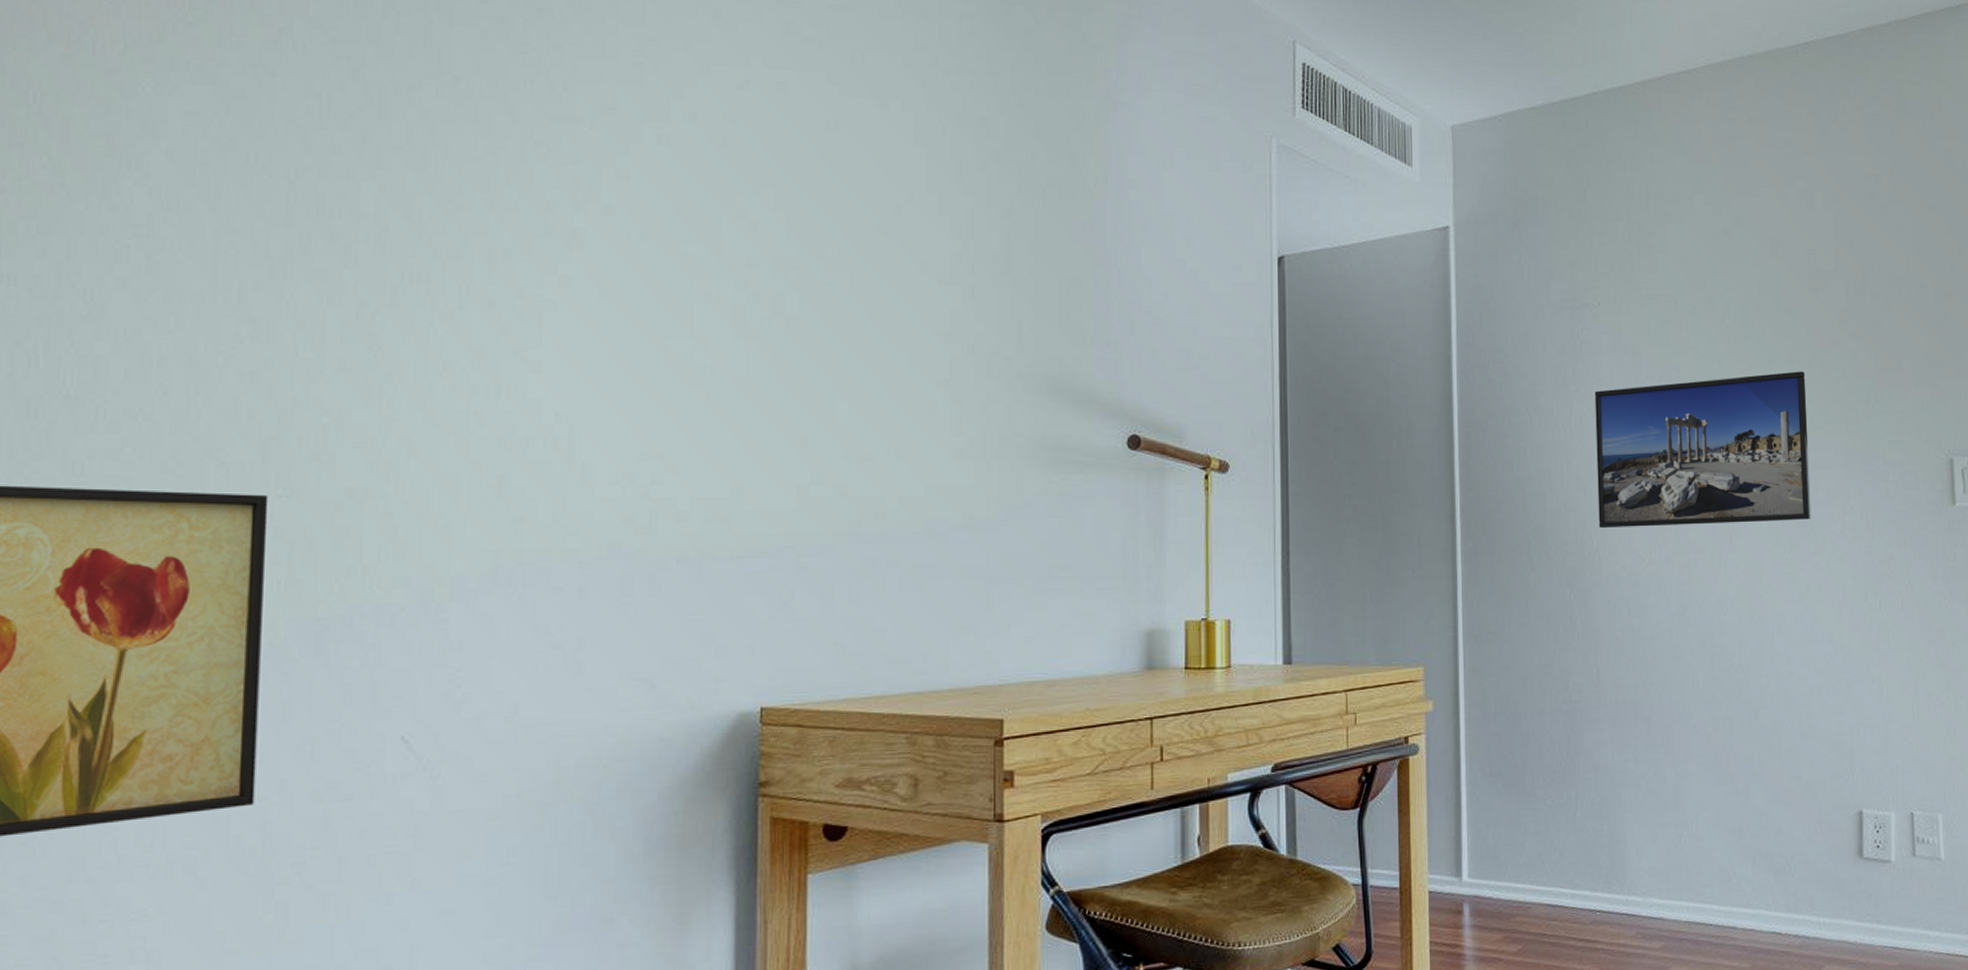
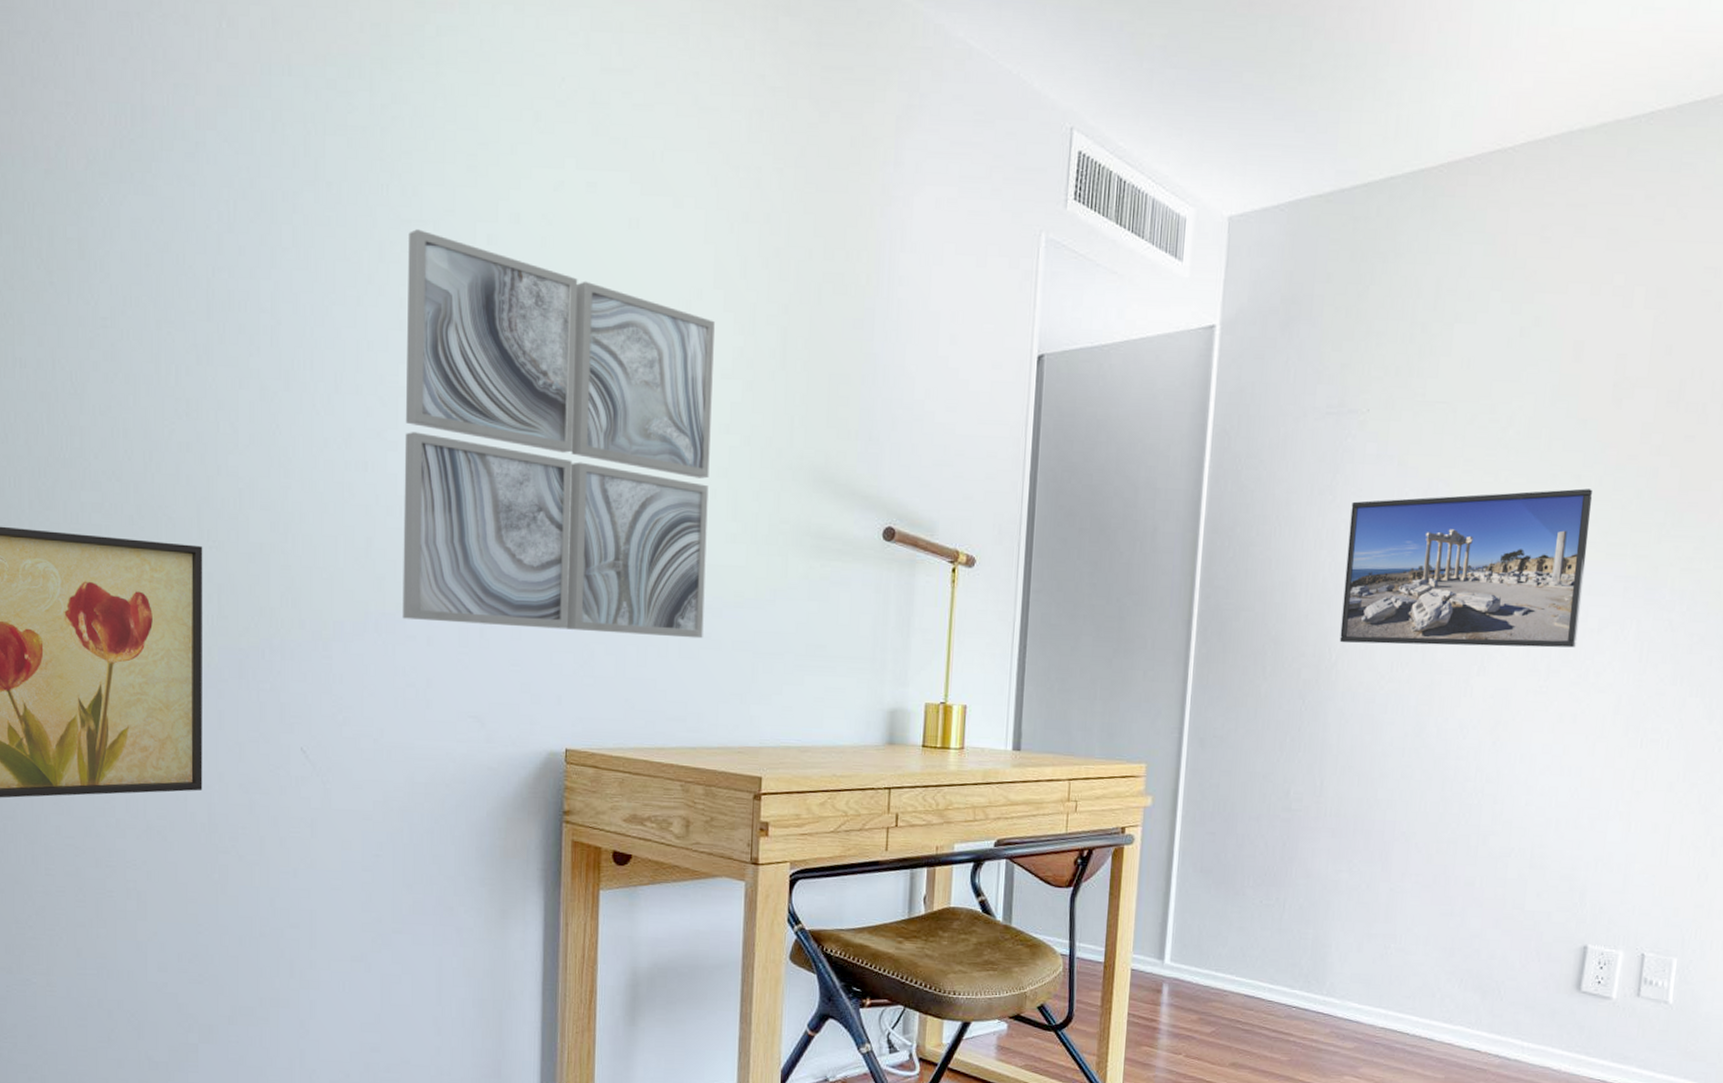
wall art: none [546,128,929,569] -> present [402,229,715,639]

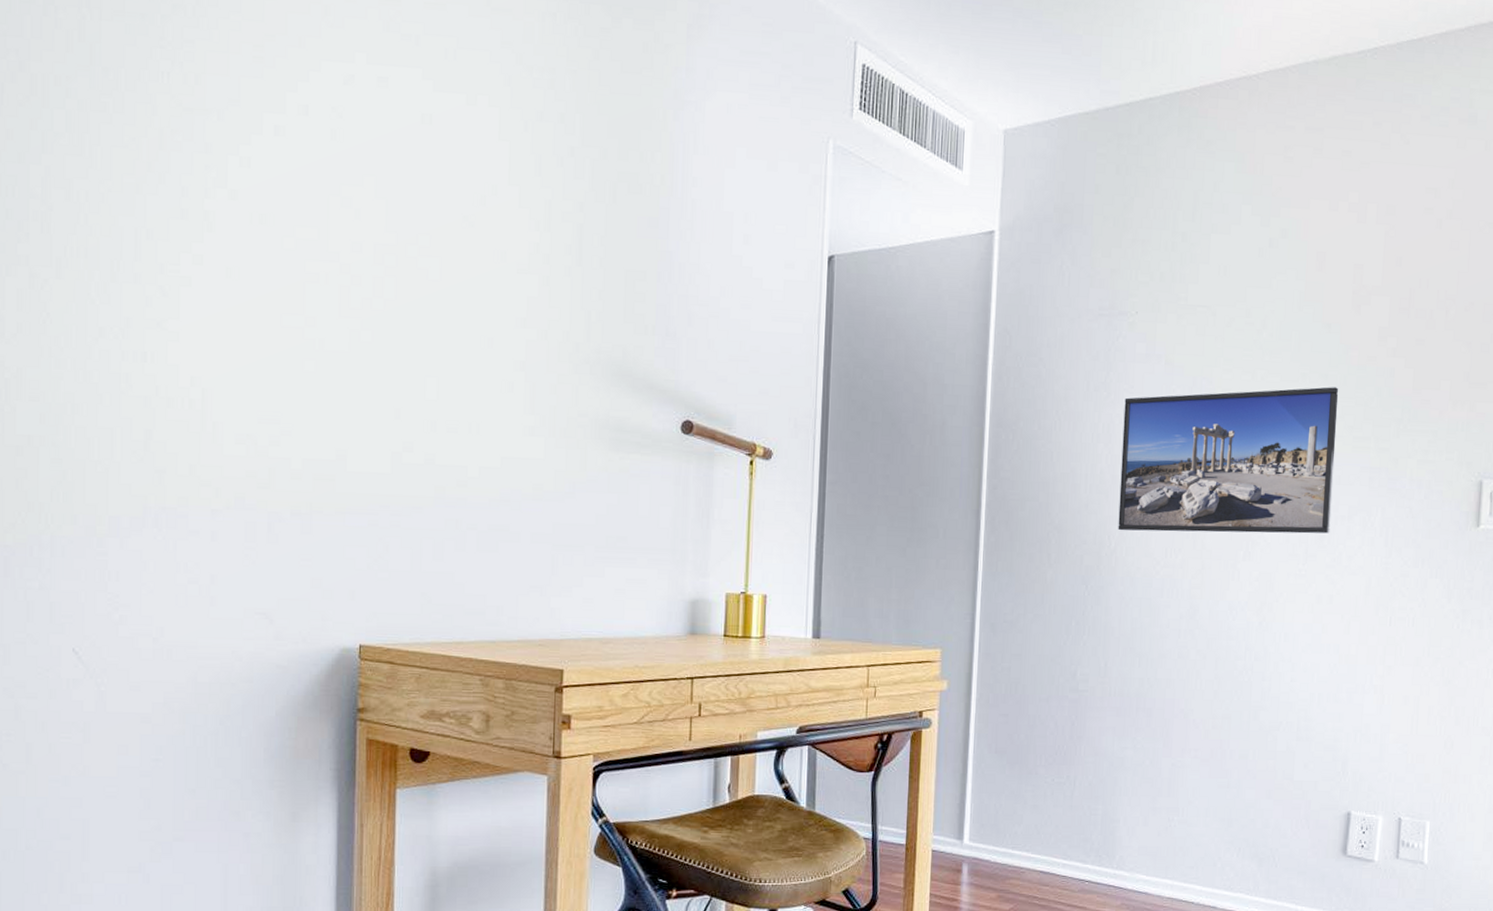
wall art: present [402,229,715,639] -> none [184,118,510,531]

